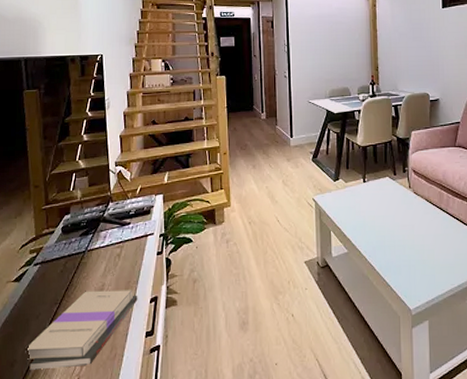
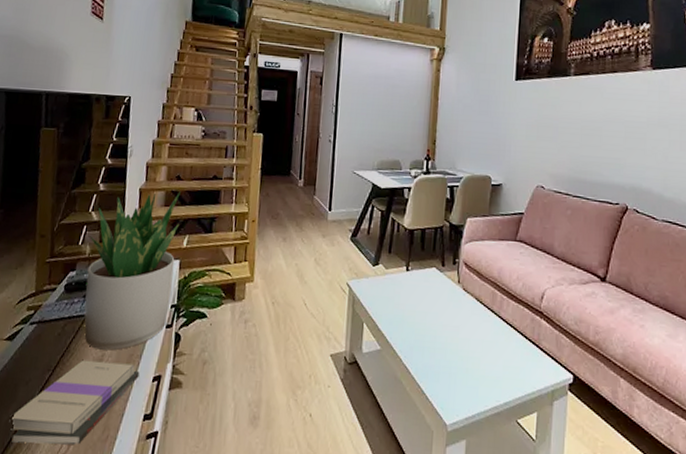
planter: none [79,134,159,280] -> present [84,191,182,351]

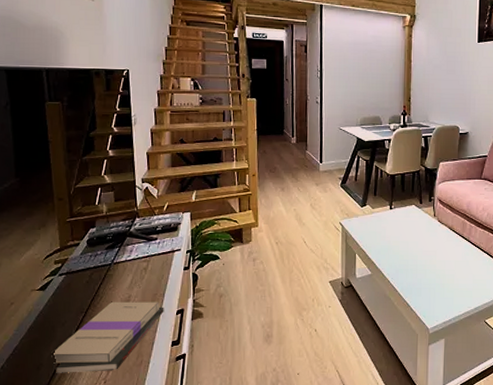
planter: present [84,191,182,351] -> none [105,153,187,292]

